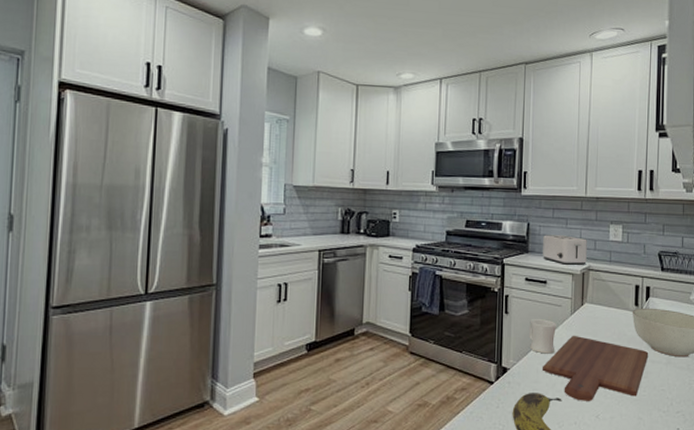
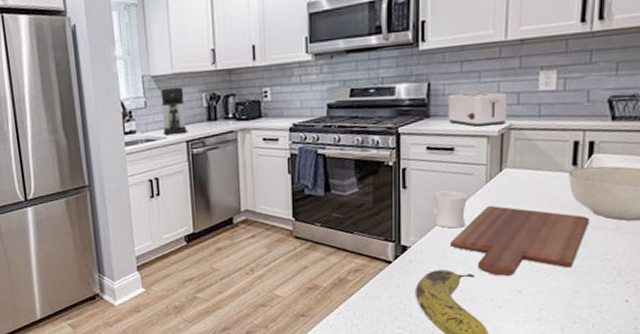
coffee maker: none [298,198,322,243] -> present [160,86,187,136]

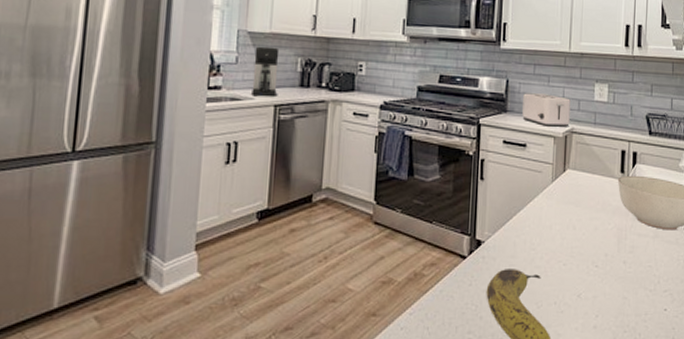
mug: present [433,190,467,229] -> none [506,185,536,225]
cutting board: present [451,205,590,276] -> none [520,204,635,278]

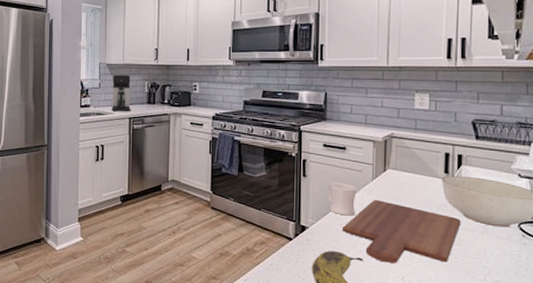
mug: none [506,185,536,225] -> present [328,182,357,216]
cutting board: none [520,204,635,278] -> present [343,199,461,263]
toaster: present [522,93,571,127] -> none [341,103,390,133]

